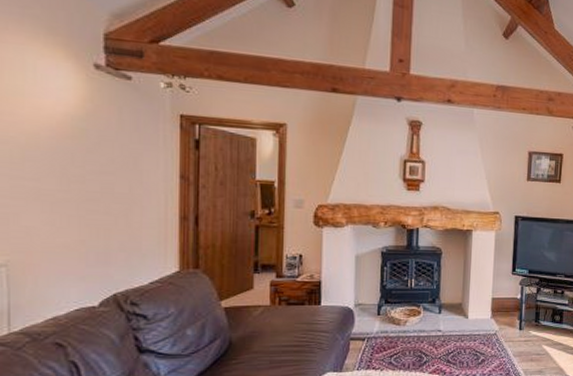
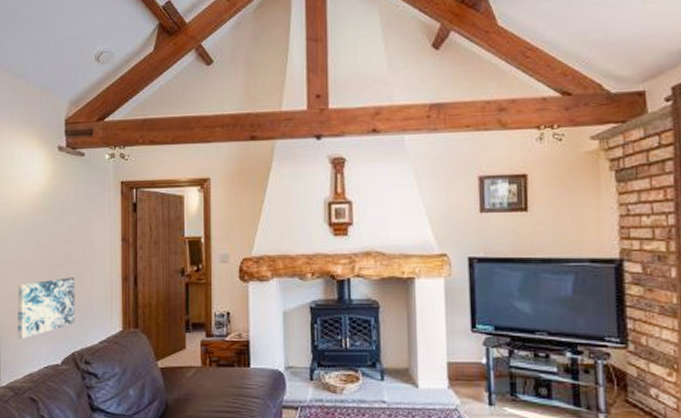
wall art: none [35,213,118,280] -> present [17,277,75,340]

